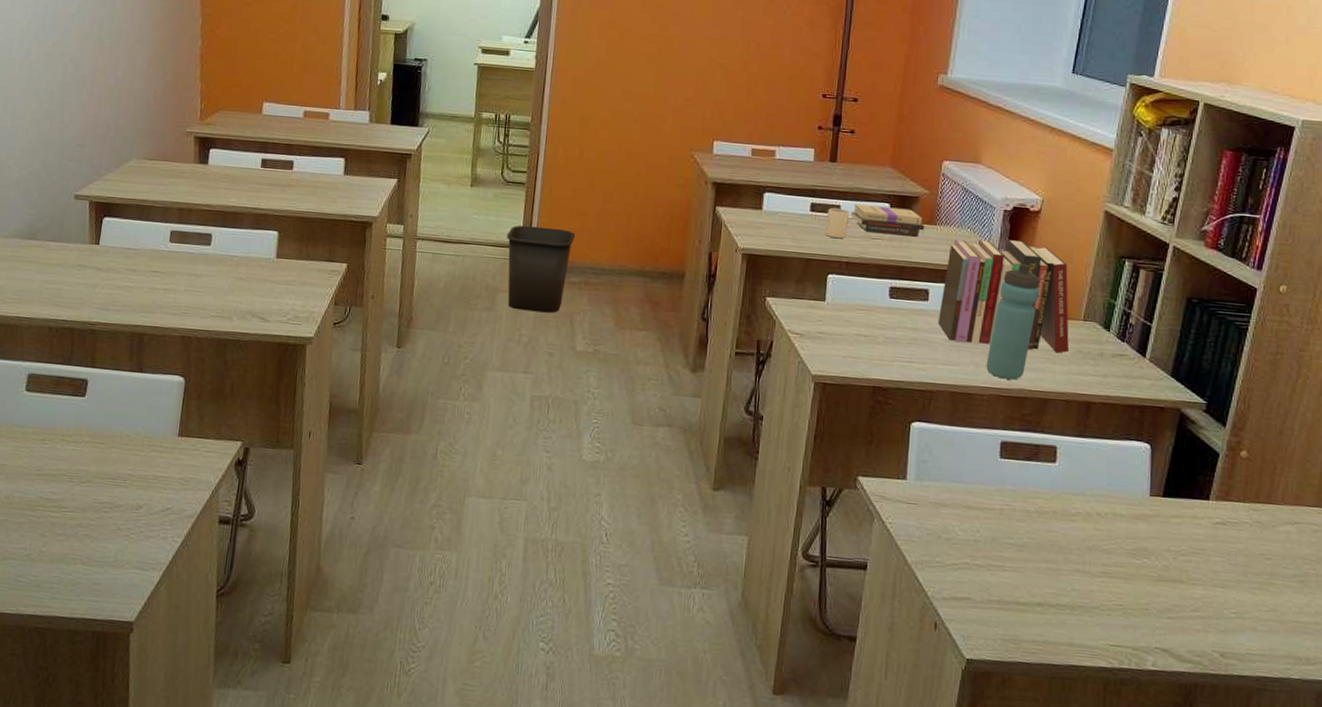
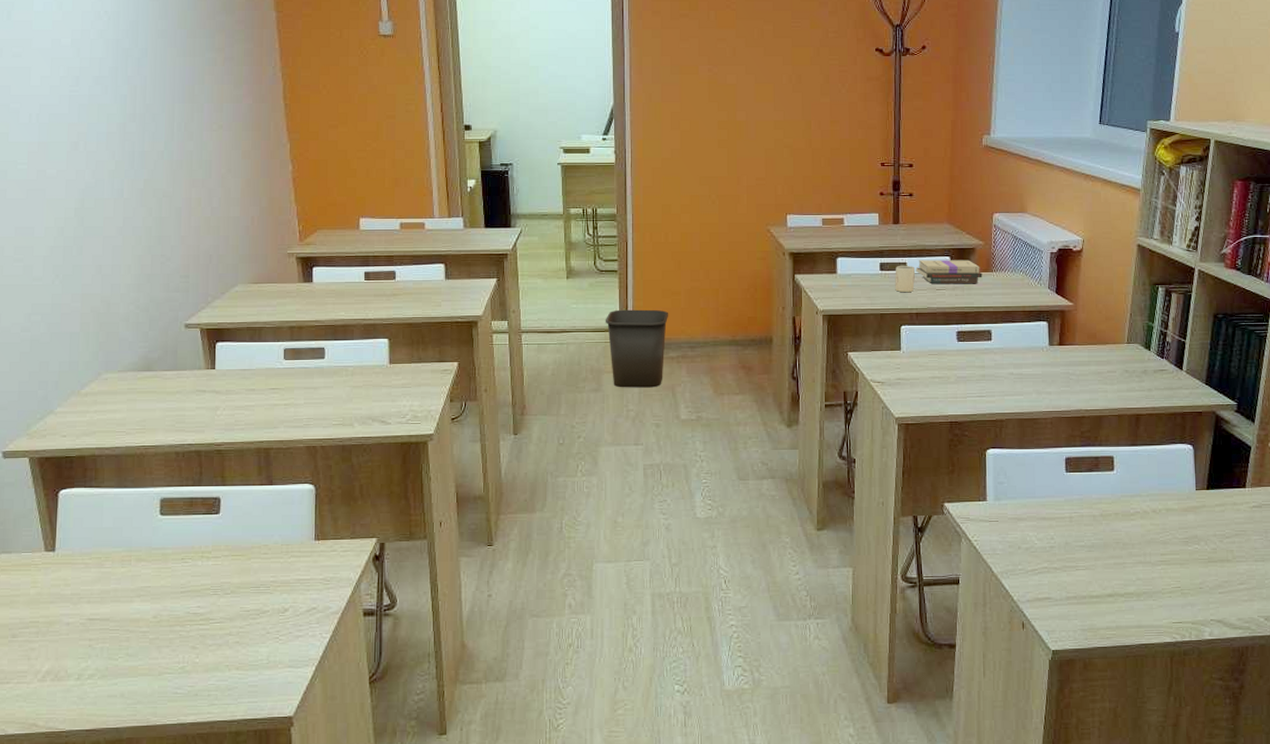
books: present [937,239,1069,353] -> none [1001,278,1116,375]
water bottle: present [986,264,1040,380] -> none [1047,299,1087,402]

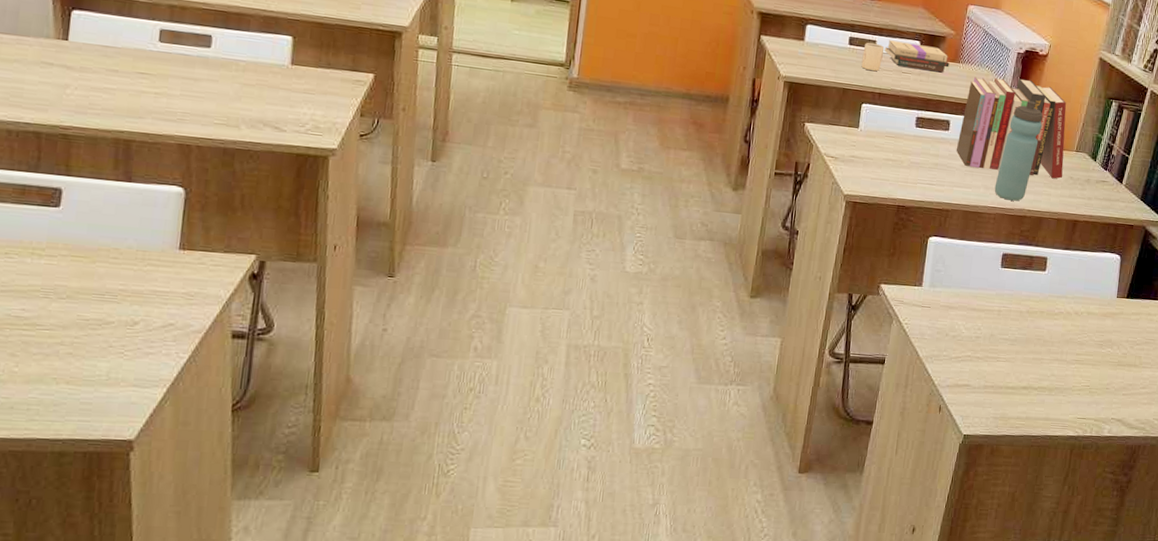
waste bin: present [605,309,669,388] -> none [549,43,622,132]
books: none [1001,278,1116,375] -> present [956,76,1067,179]
water bottle: none [1047,299,1087,402] -> present [994,100,1043,201]

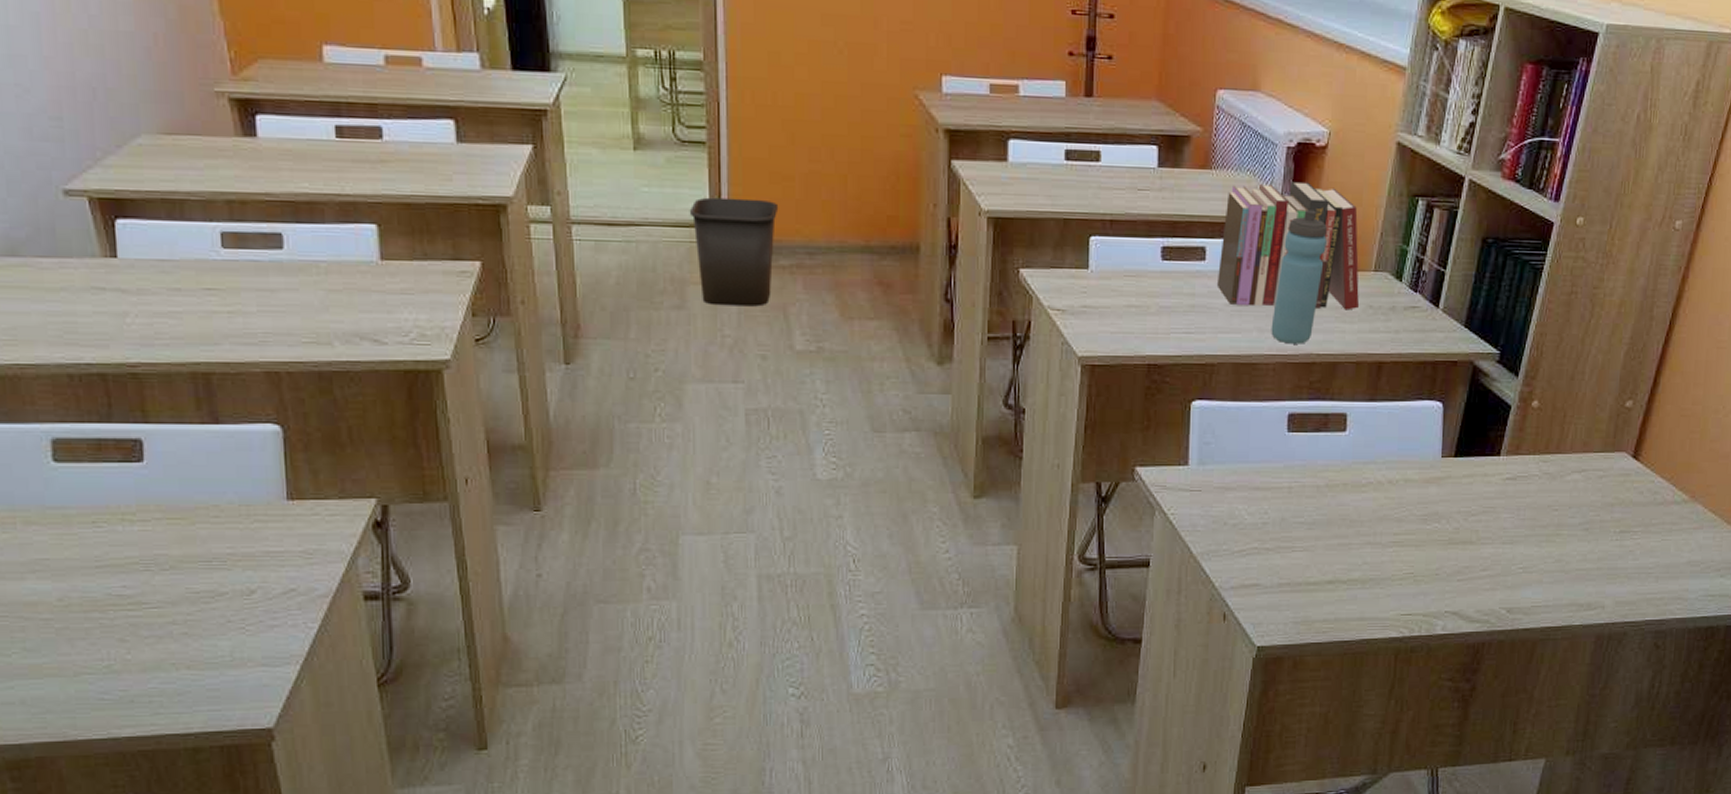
waste bin: none [549,43,622,132] -> present [689,197,779,307]
mug: present [861,42,884,72] -> none [1084,154,1111,192]
books: present [884,40,950,73] -> none [1112,148,1199,185]

